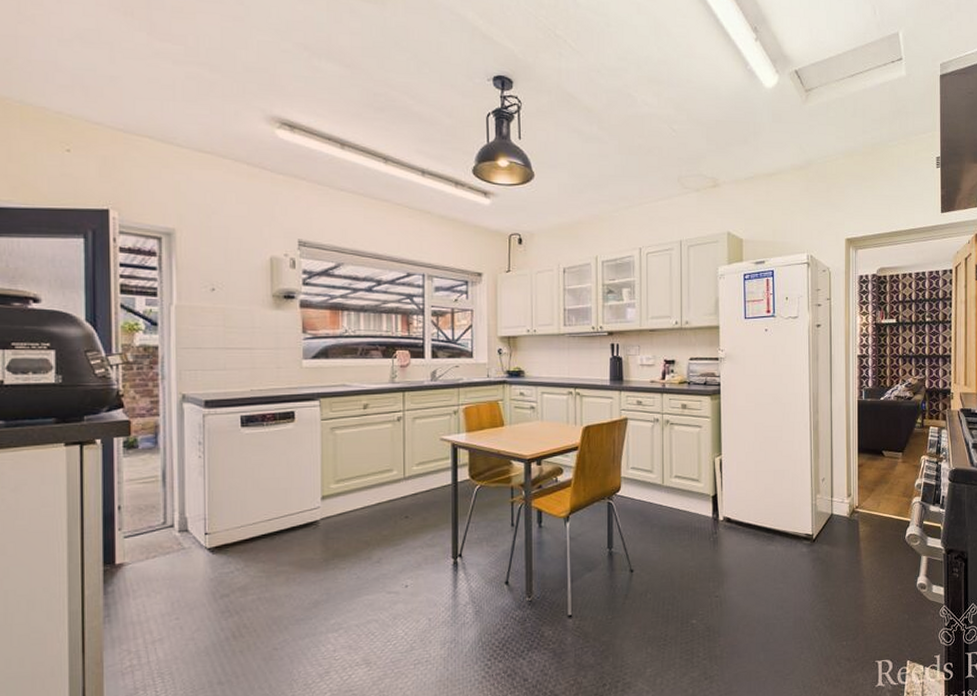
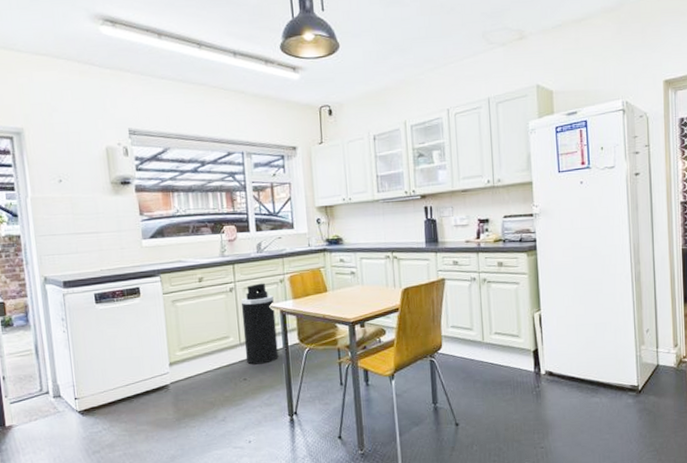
trash can: none [408,413,446,501] -> present [241,283,279,365]

